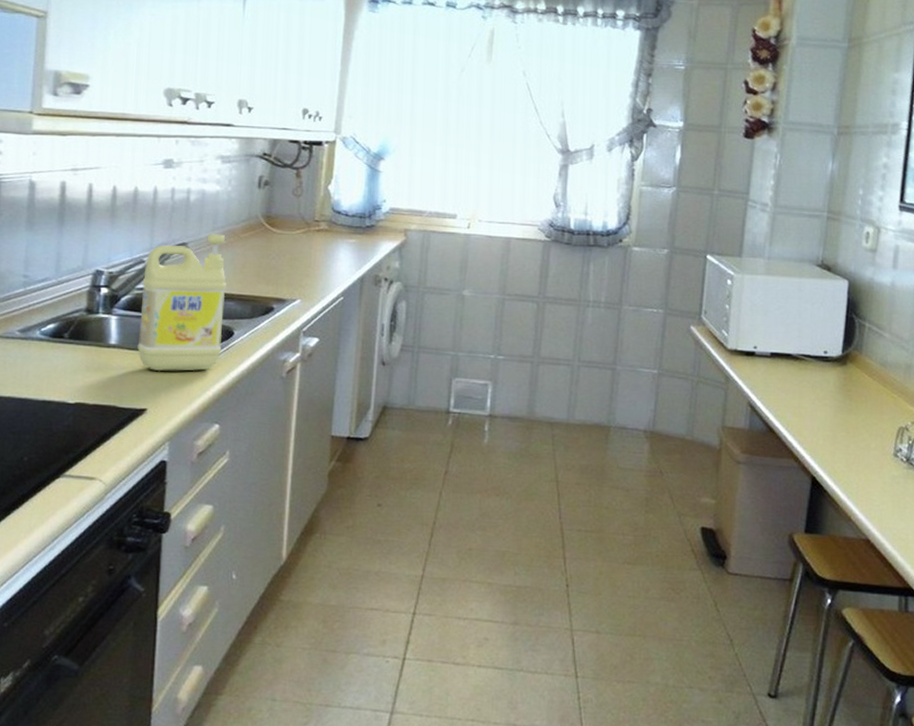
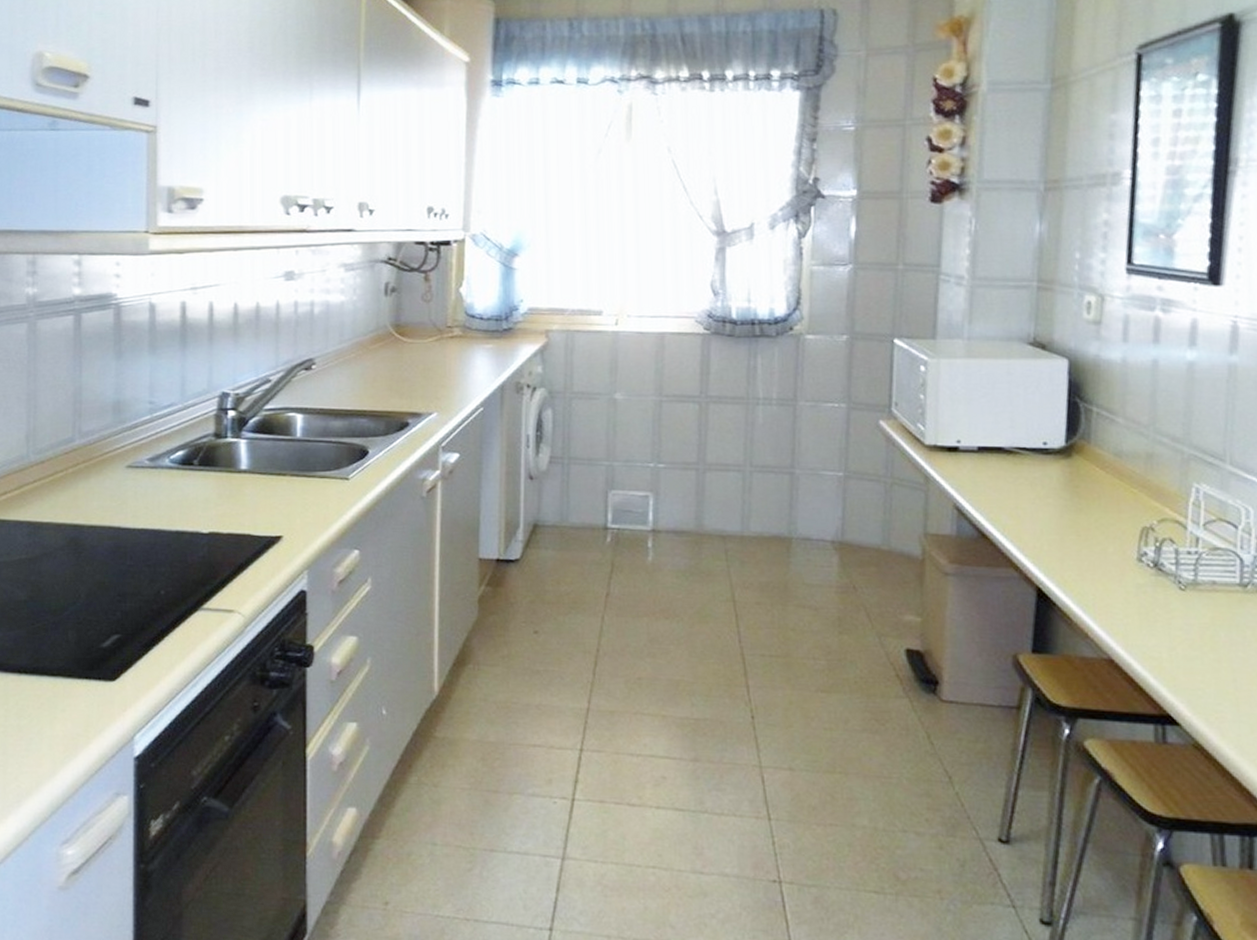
detergent: present [137,234,226,372] -> none [269,347,358,497]

